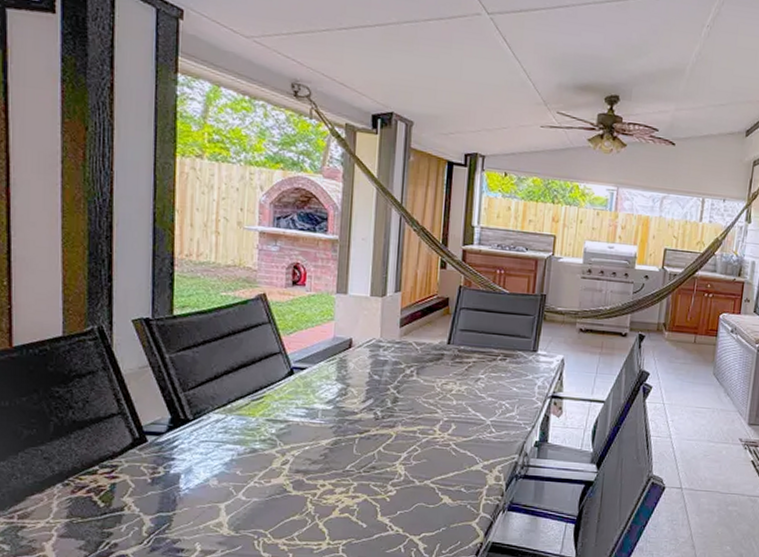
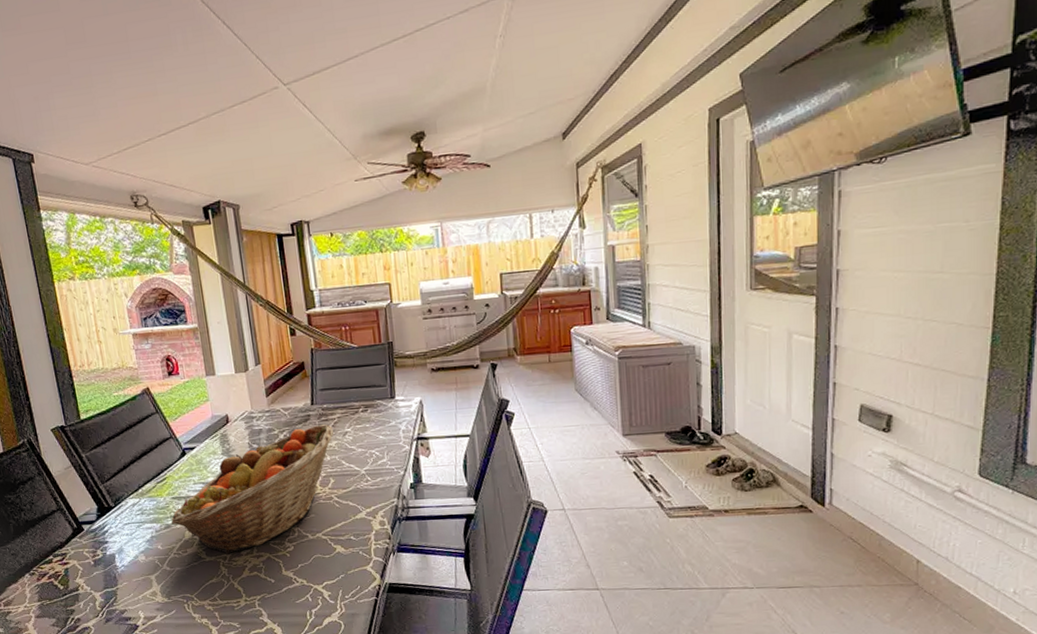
fruit basket: none [258,365,466,491] -> present [171,423,334,555]

